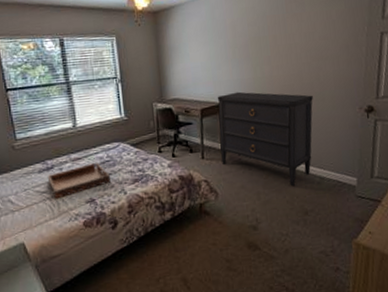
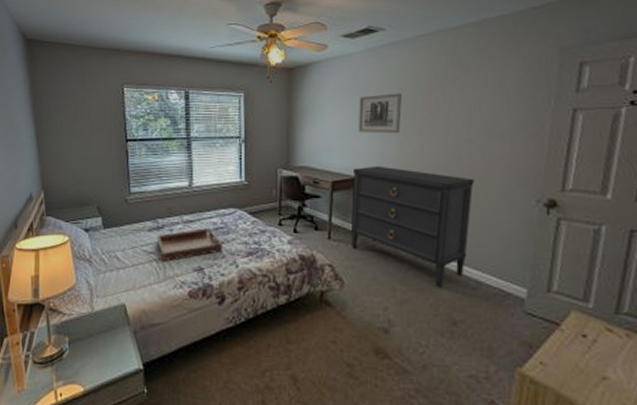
wall art: none [217,28,253,65] -> present [357,93,403,134]

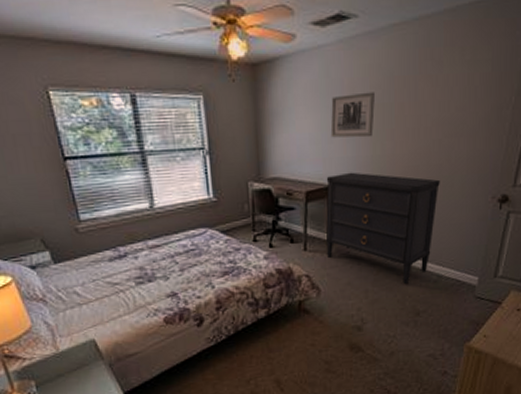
serving tray: present [156,228,222,262] -> none [119,252,196,292]

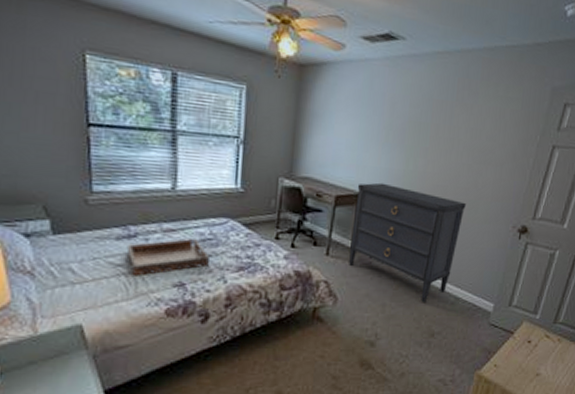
serving tray: none [119,252,196,292] -> present [126,239,209,276]
wall art: present [330,92,376,138] -> none [367,108,414,152]

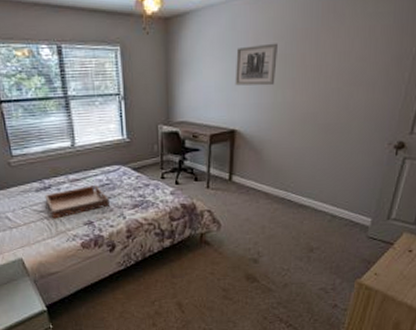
dresser: present [349,182,466,304] -> none [227,117,337,223]
wall art: none [367,108,414,152] -> present [235,43,279,86]

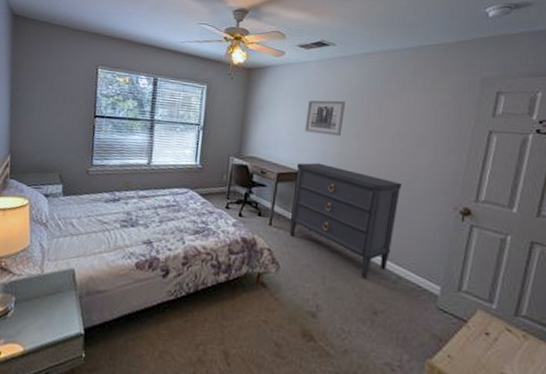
serving tray: present [44,185,109,219] -> none [111,204,172,233]
dresser: none [227,117,337,223] -> present [290,162,401,279]

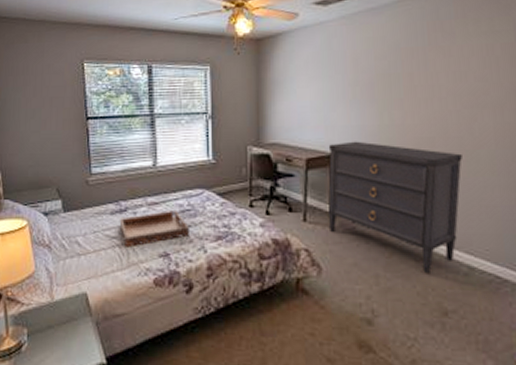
serving tray: none [111,204,172,233] -> present [119,211,189,248]
wall art: present [304,100,346,137] -> none [332,62,381,107]

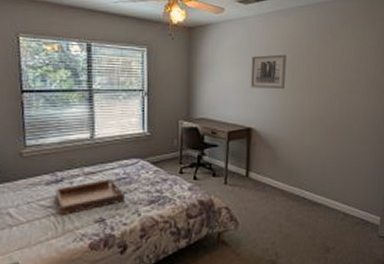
dresser: present [327,141,462,274] -> none [244,117,342,221]
wall art: none [332,62,381,107] -> present [250,54,287,90]

